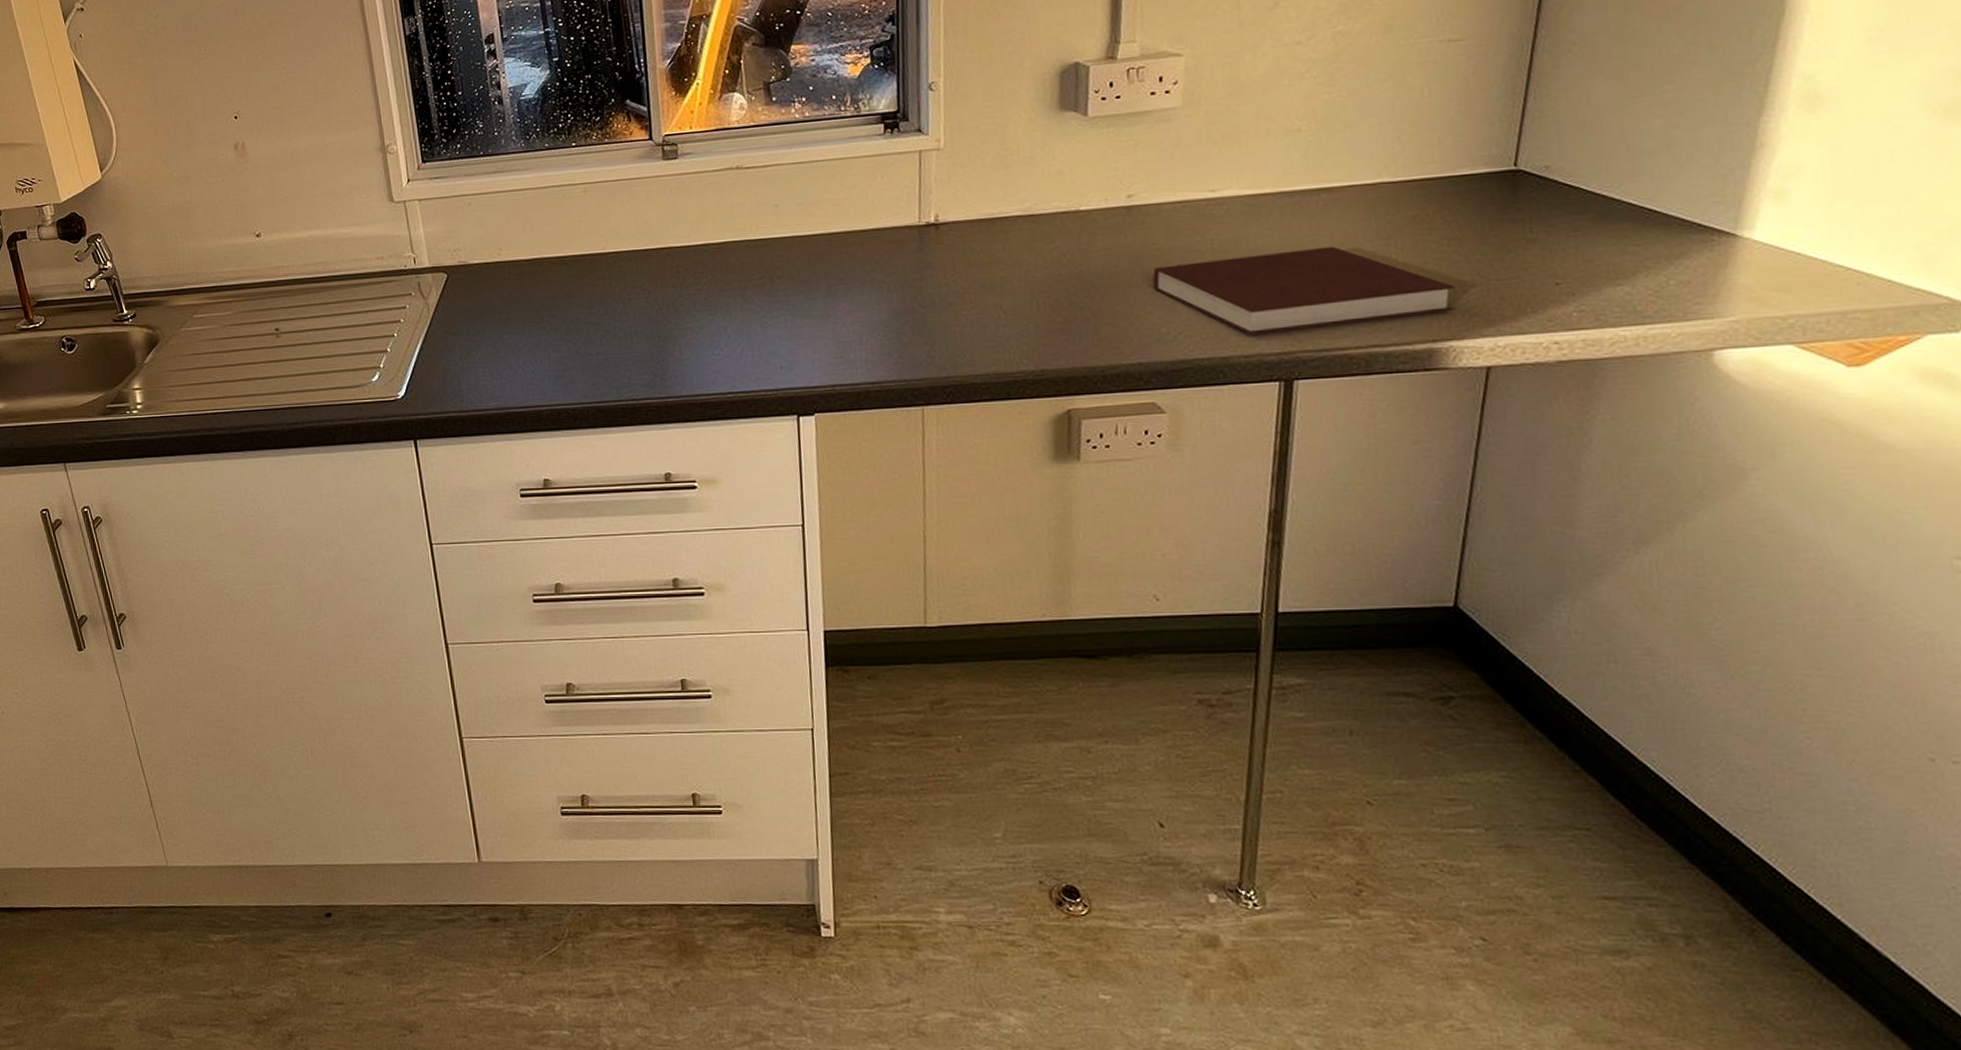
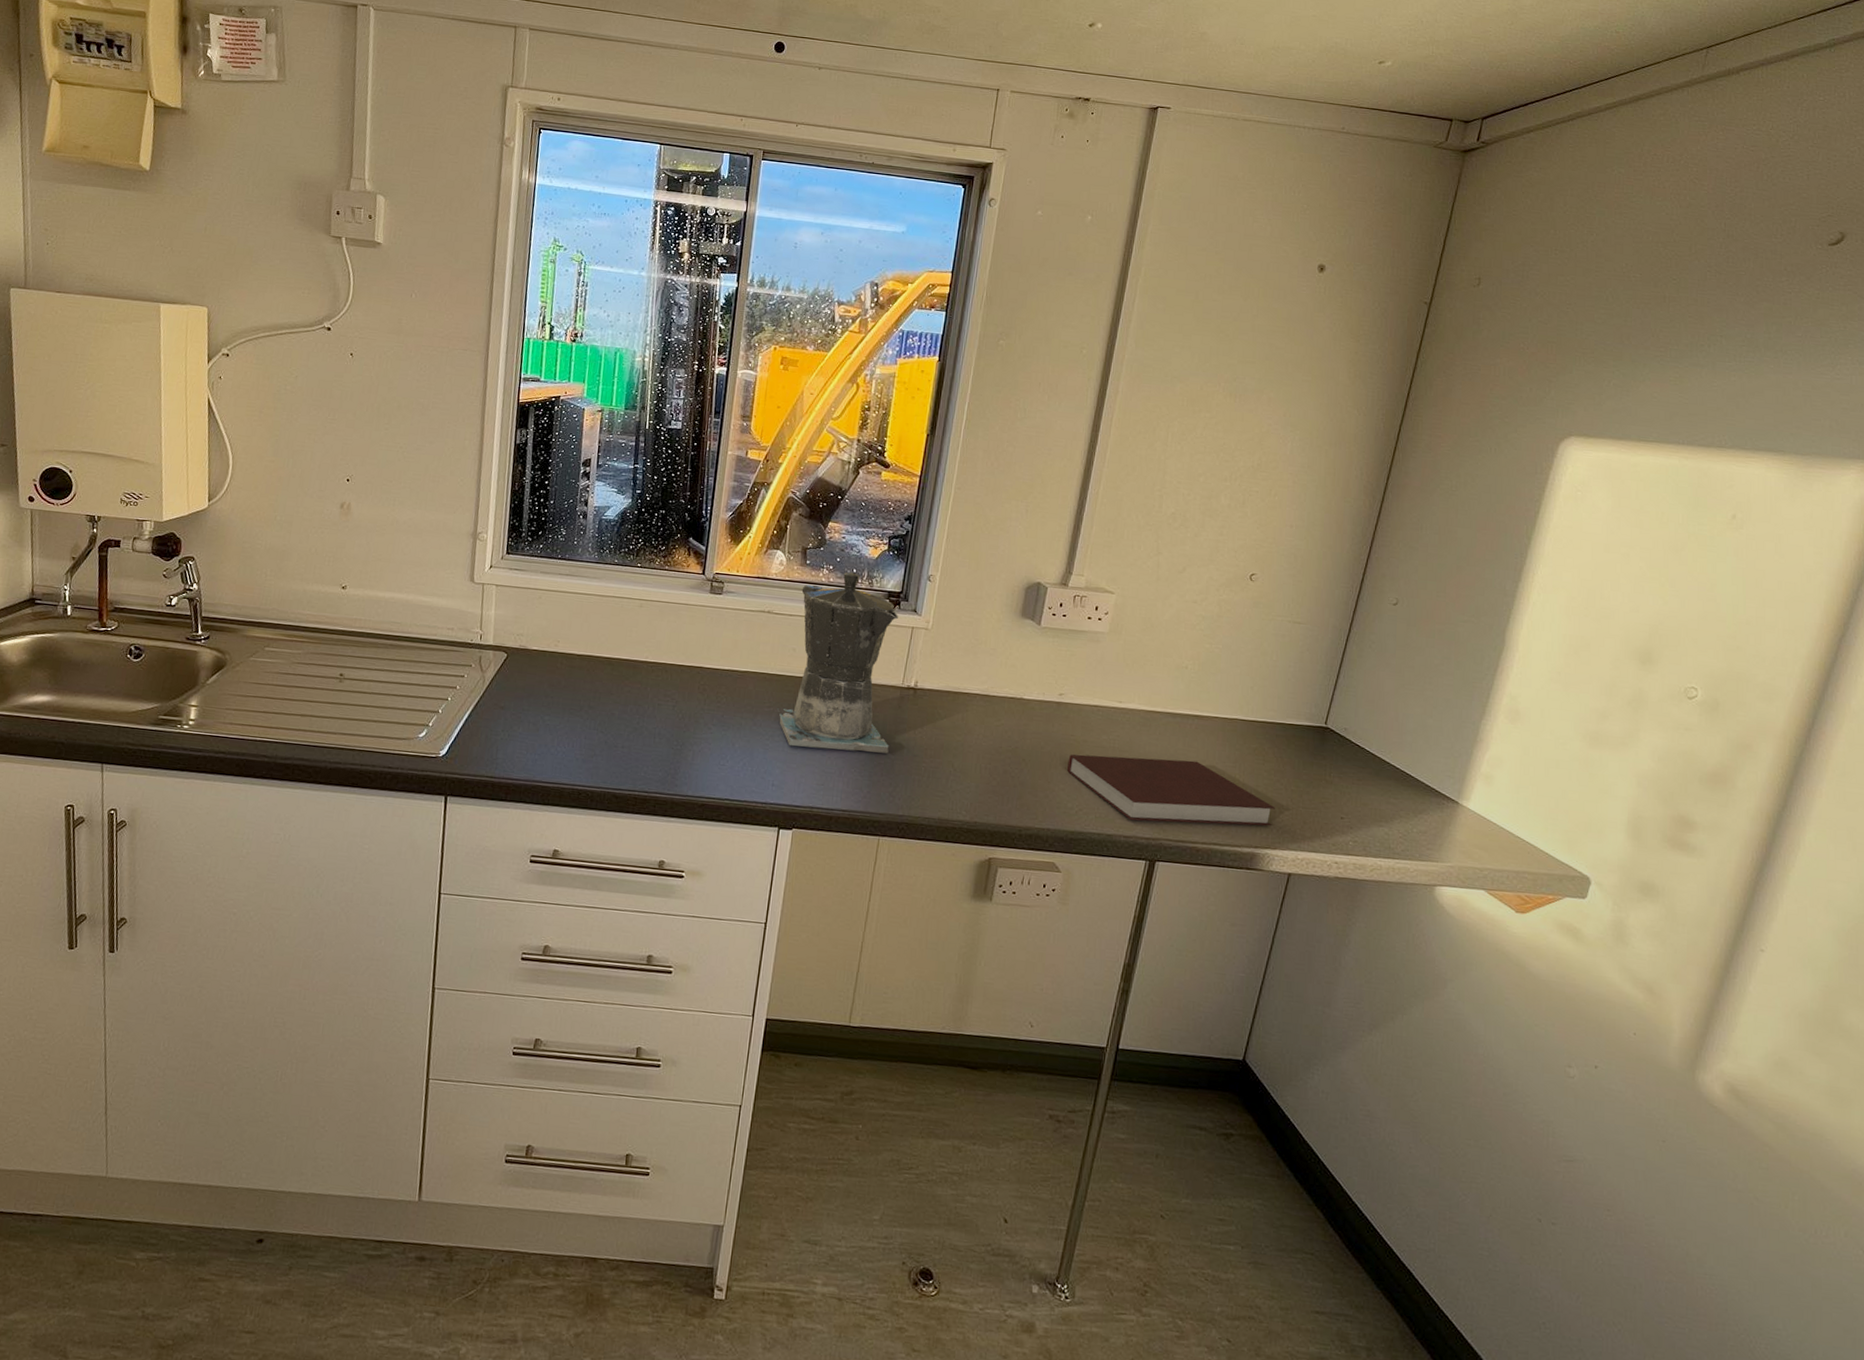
coffee maker: none [770,99,916,320] -> present [777,572,898,754]

